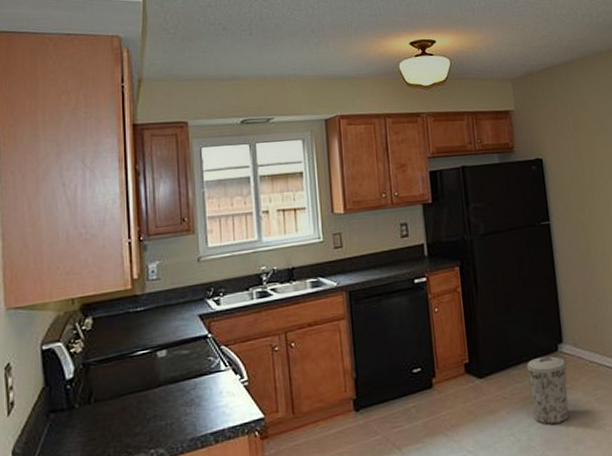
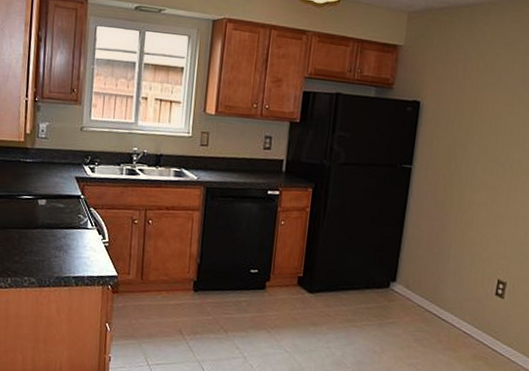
trash can: present [527,356,569,425] -> none [352,289,394,351]

